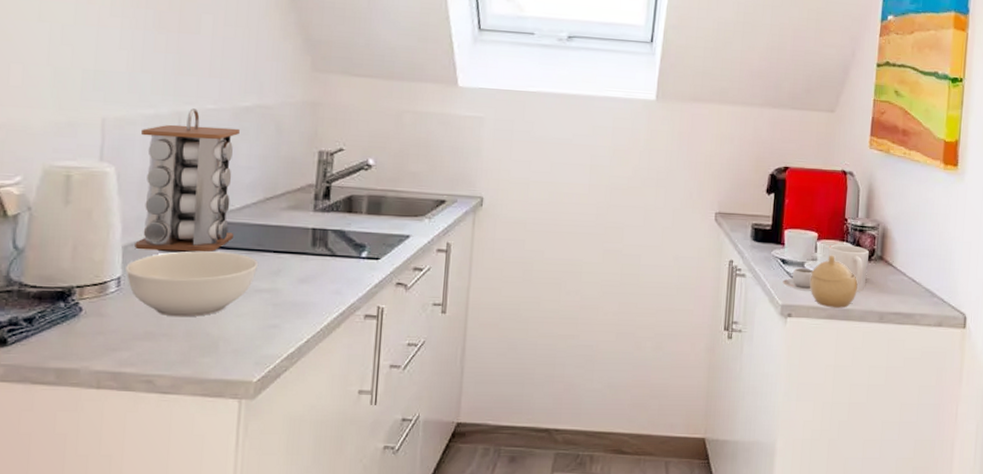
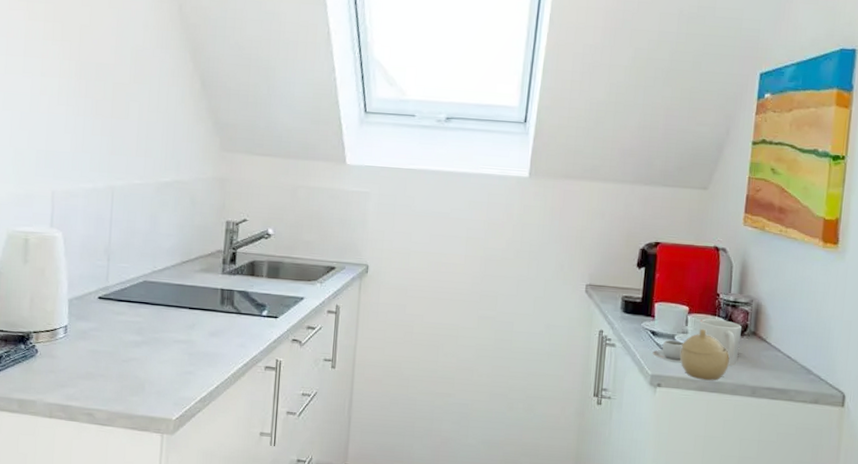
bowl: present [126,251,259,317] -> none [71,305,177,362]
spice rack: present [135,108,240,253] -> none [78,183,161,307]

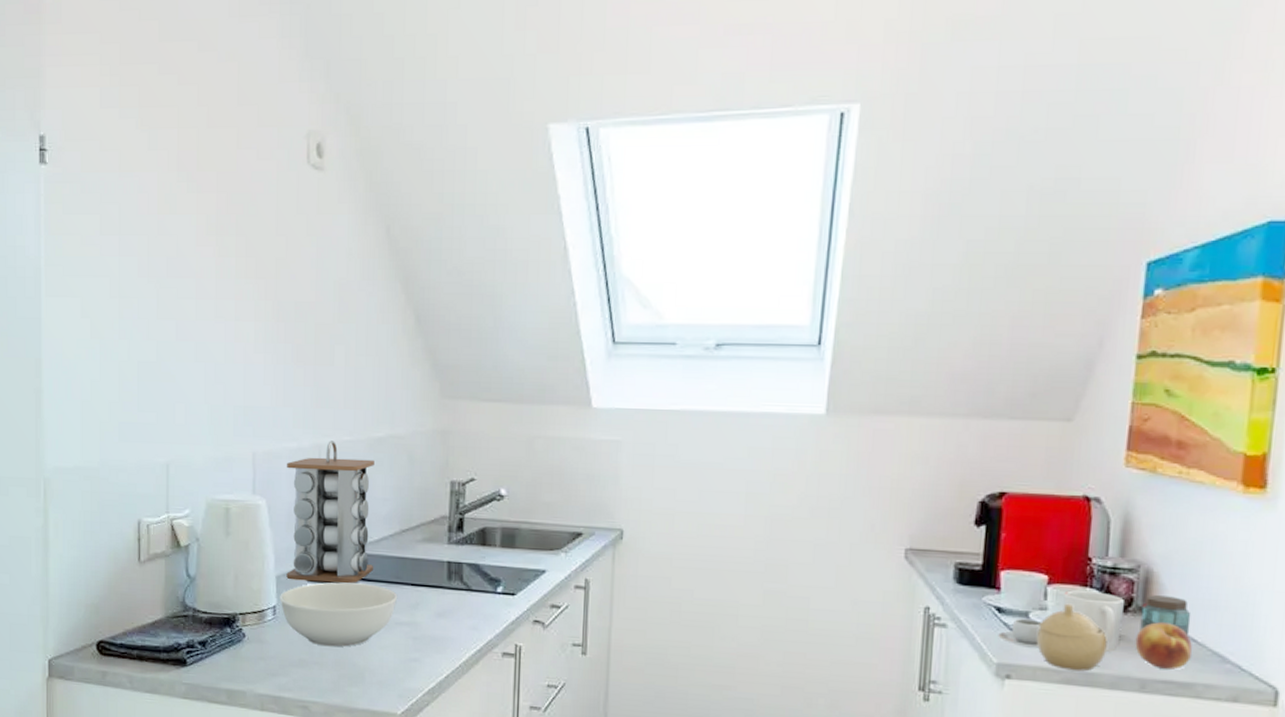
bowl: none [71,305,177,362] -> present [280,582,398,647]
spice rack: none [78,183,161,307] -> present [286,441,374,584]
fruit: none [748,343,788,379] -> present [1135,622,1193,670]
peanut butter: none [752,323,787,353] -> present [1139,595,1191,635]

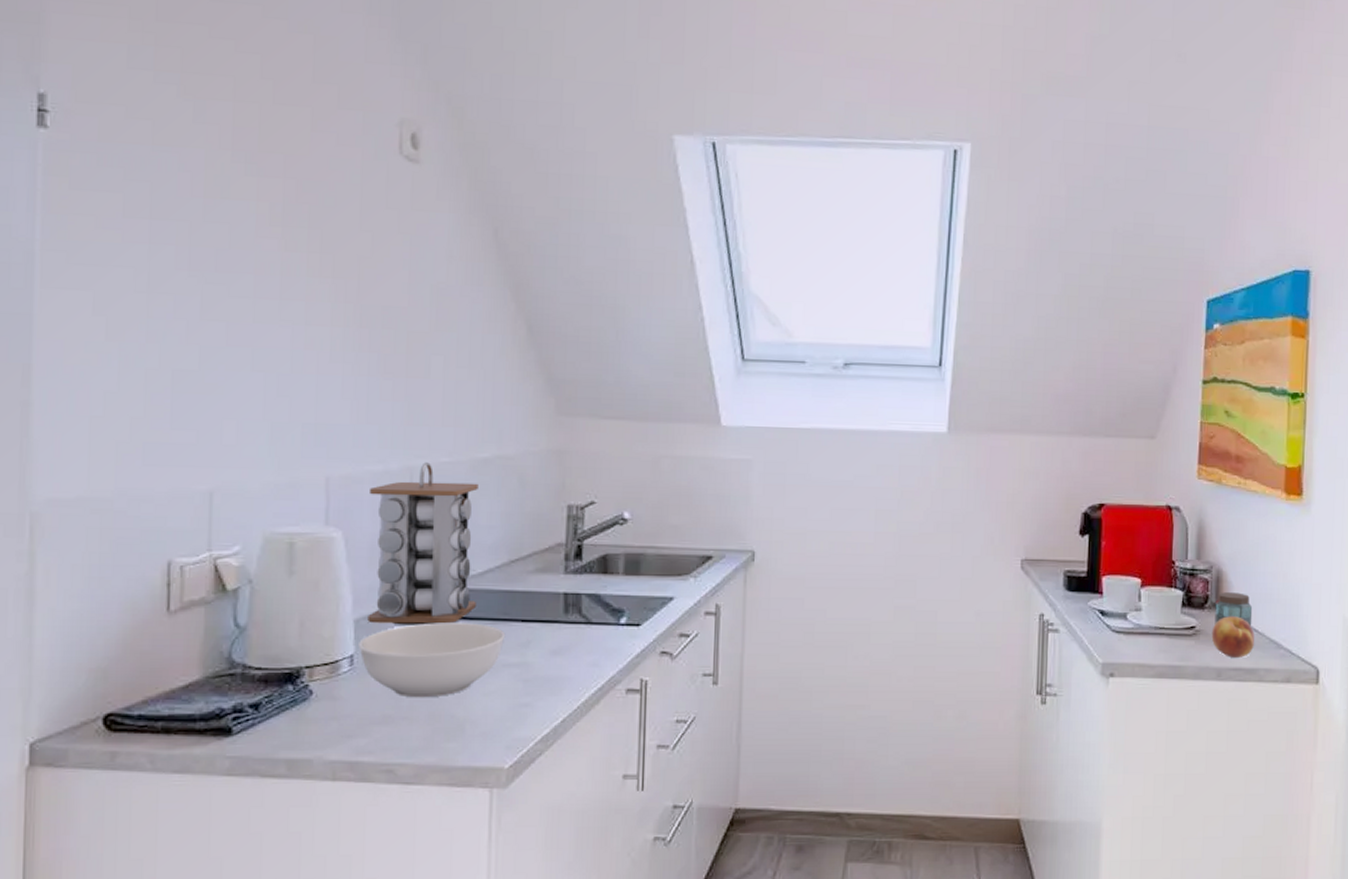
teacup: present [998,618,1042,649] -> none [1102,619,1138,648]
sugar bowl: present [1036,603,1107,672] -> none [1133,603,1190,665]
mug: present [1062,590,1124,652] -> none [1154,591,1202,645]

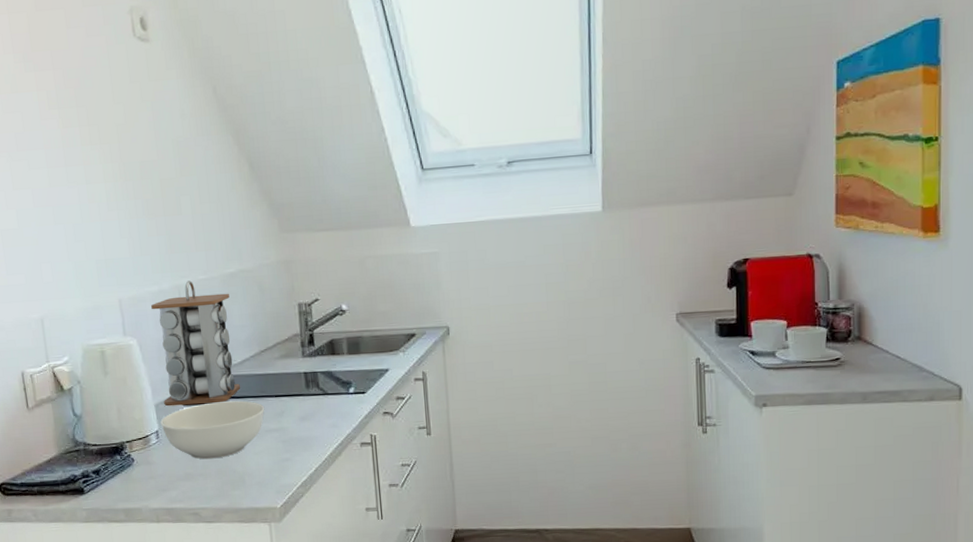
fruit: present [1211,616,1255,658] -> none [856,346,898,383]
peanut butter: present [1214,592,1253,626] -> none [858,325,895,356]

